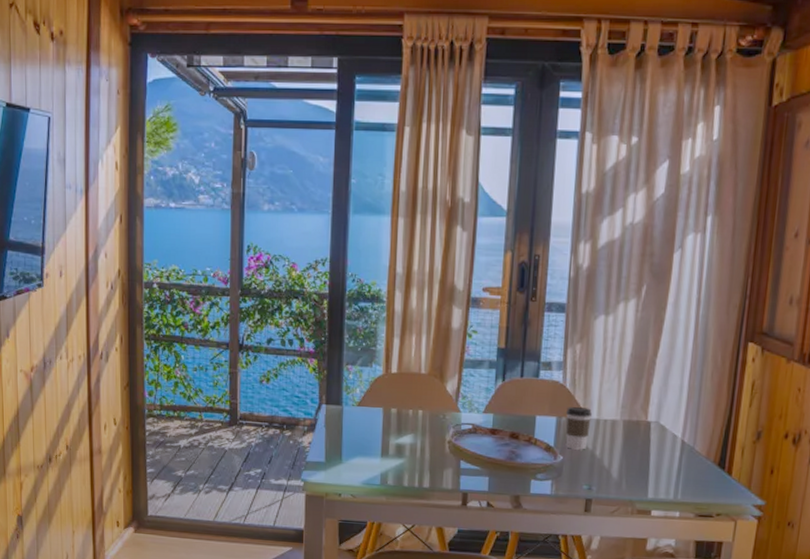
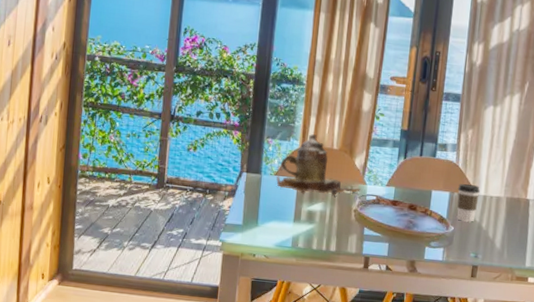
teapot: none [359,358,454,427] -> present [276,134,361,196]

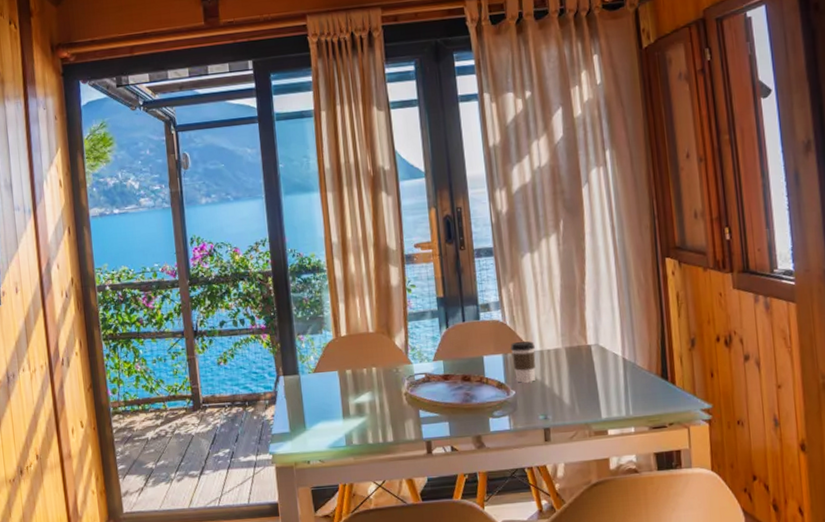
teapot: present [276,134,361,196] -> none [316,321,407,387]

